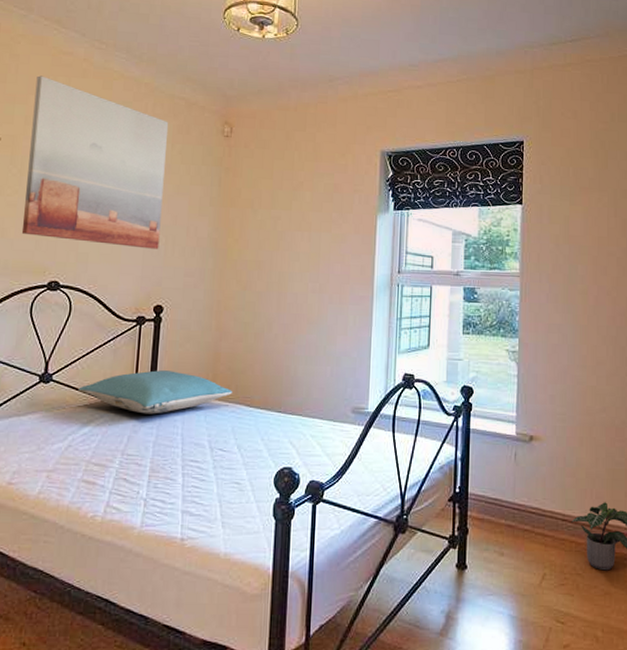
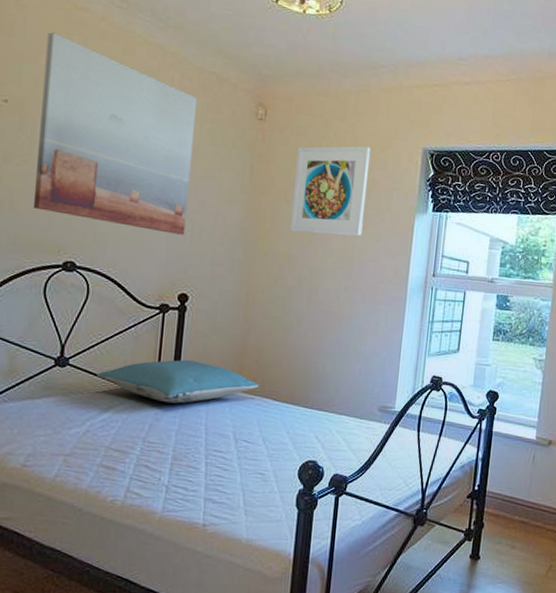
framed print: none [257,153,331,239] -> present [289,146,371,236]

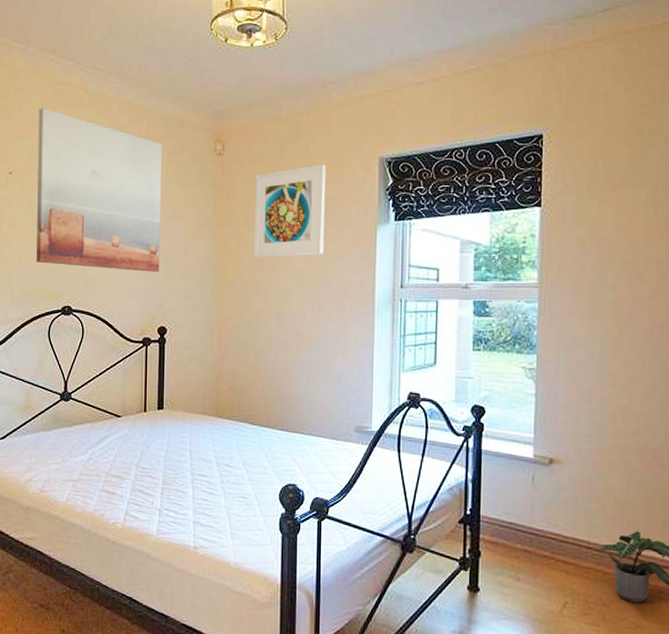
pillow: present [96,360,259,404] -> none [94,389,235,431]

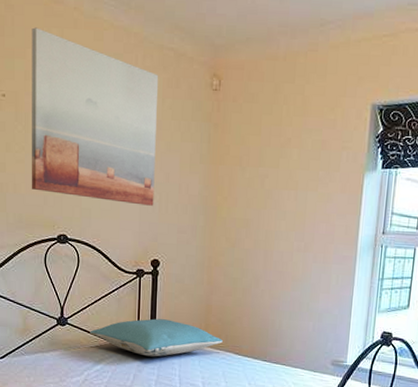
pillow: none [94,389,235,431] -> present [90,318,223,357]
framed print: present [253,164,327,257] -> none [245,107,320,198]

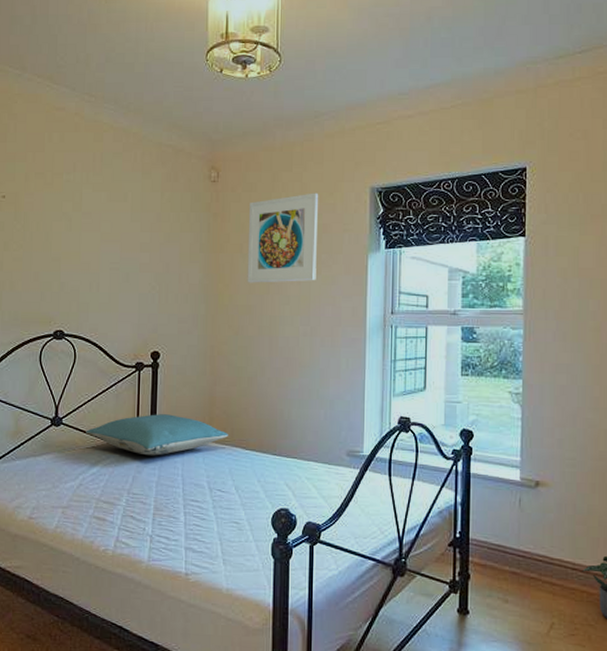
wall art: present [31,27,159,206] -> none [28,133,158,297]
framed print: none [245,107,320,198] -> present [247,193,319,283]

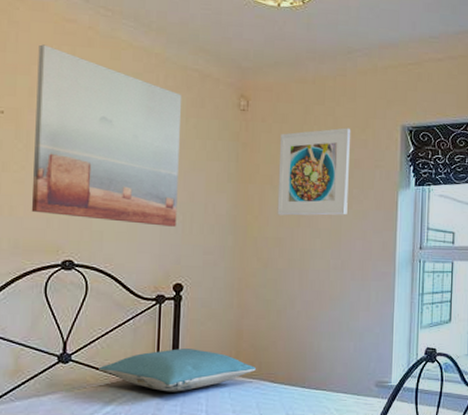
wall art: none [28,133,158,297] -> present [31,44,182,227]

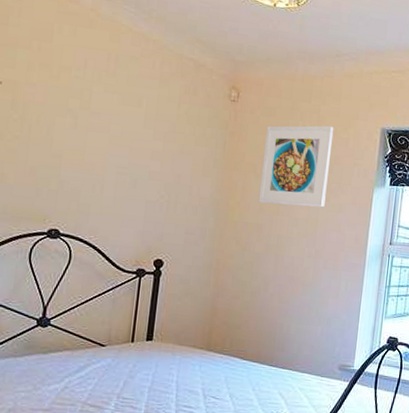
wall art: present [31,44,182,227] -> none [21,21,176,206]
pillow: present [98,348,256,392] -> none [76,321,227,362]

